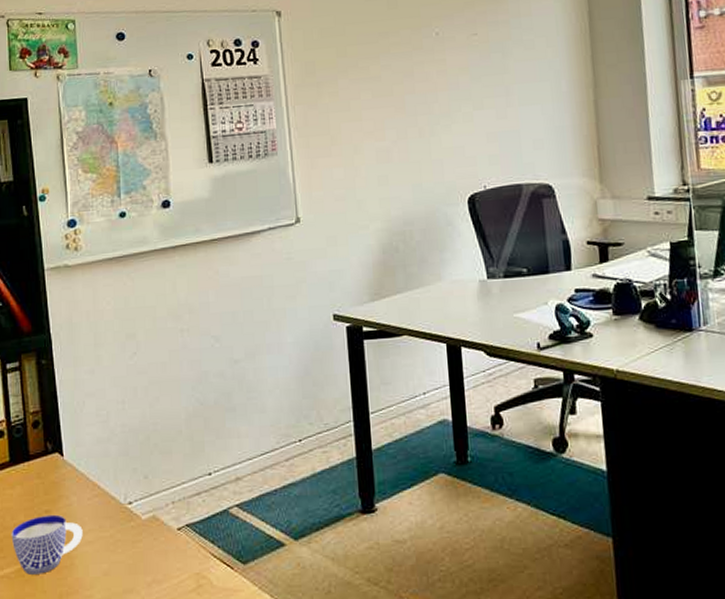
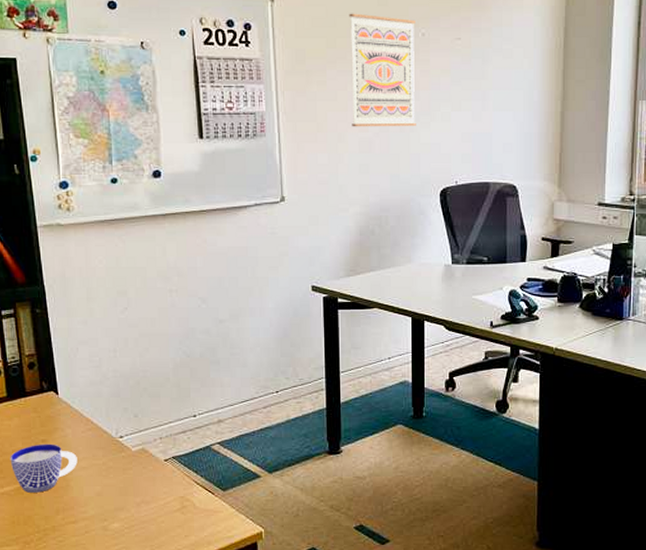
wall art: none [358,19,436,137] -> present [349,13,416,127]

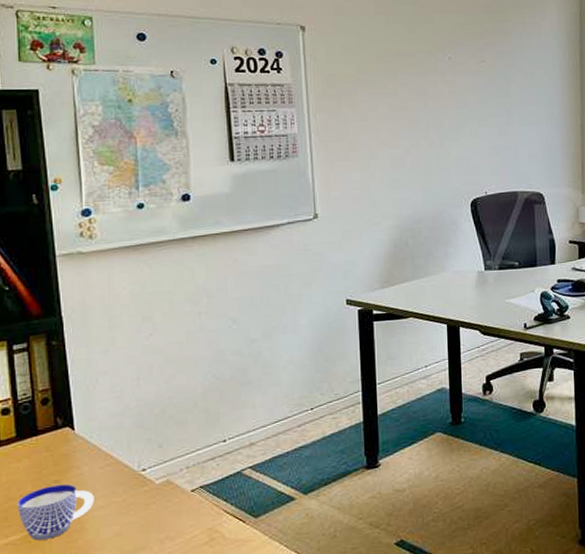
wall art: present [349,13,416,127] -> none [378,40,446,145]

